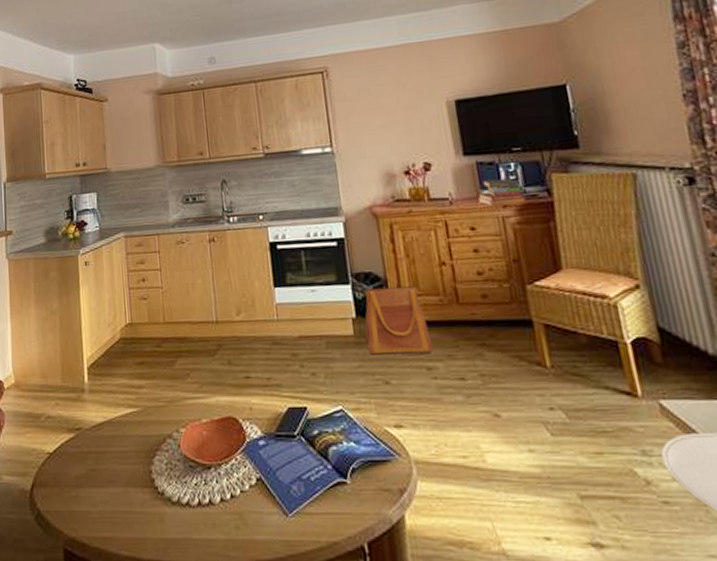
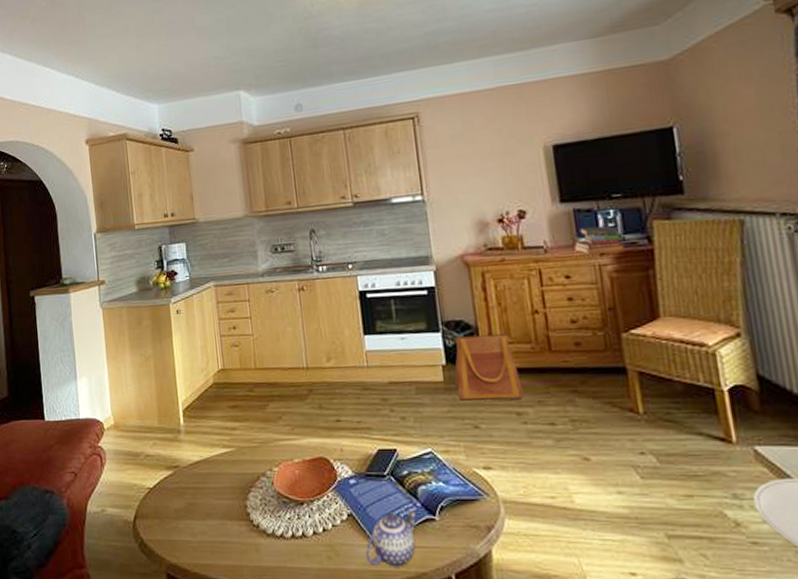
teapot: none [275,471,328,536] -> present [365,509,417,567]

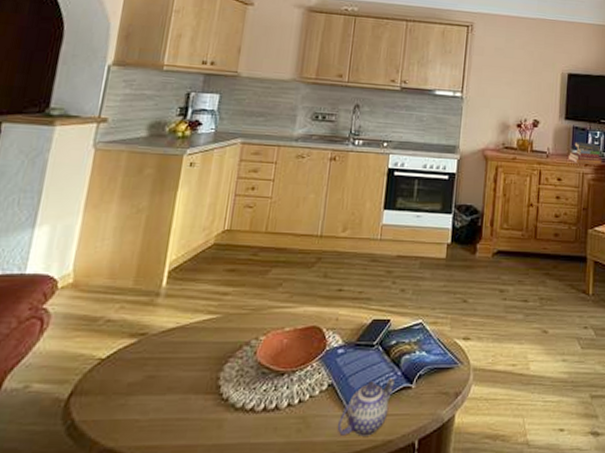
tote bag: present [455,334,524,401] -> none [455,220,509,277]

